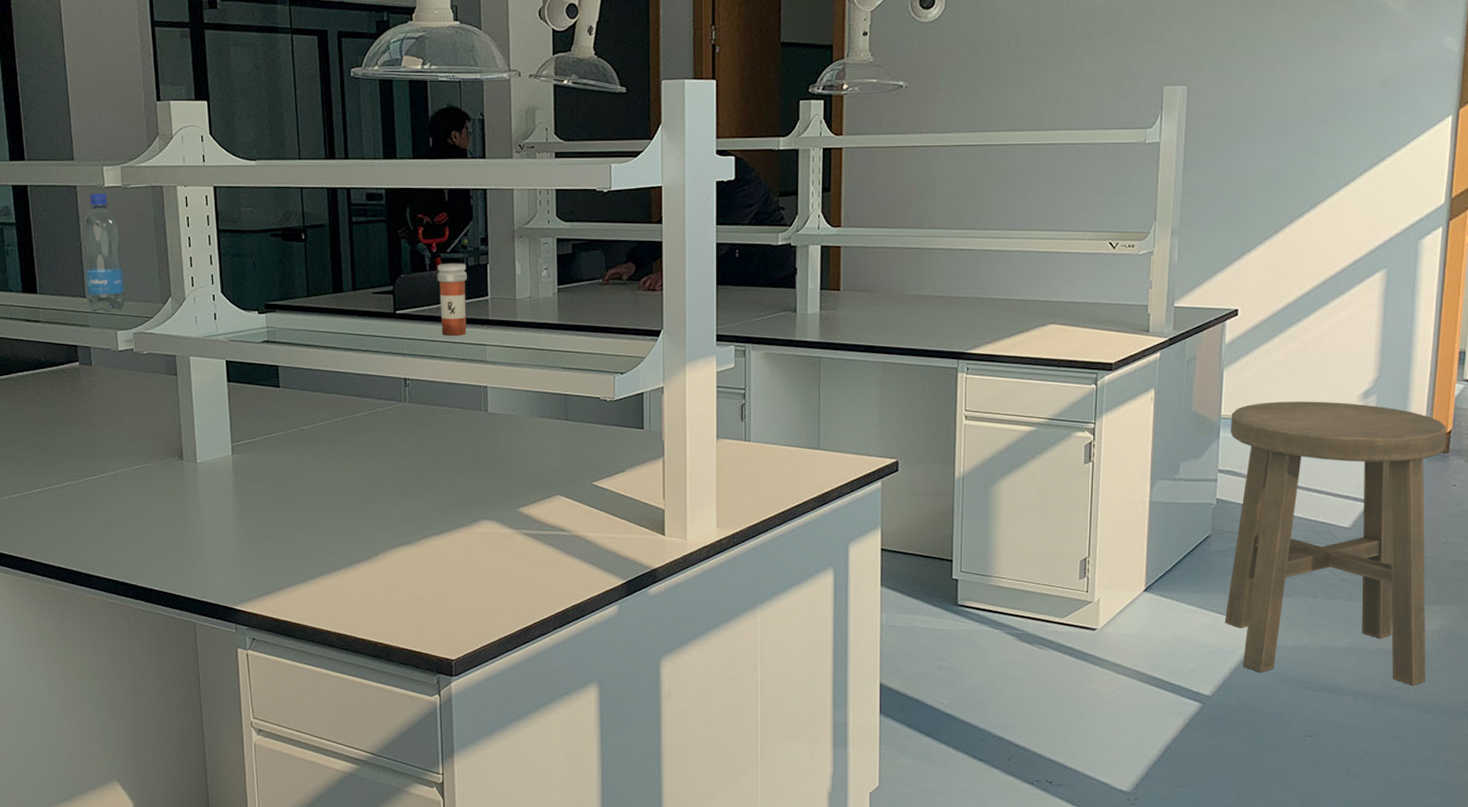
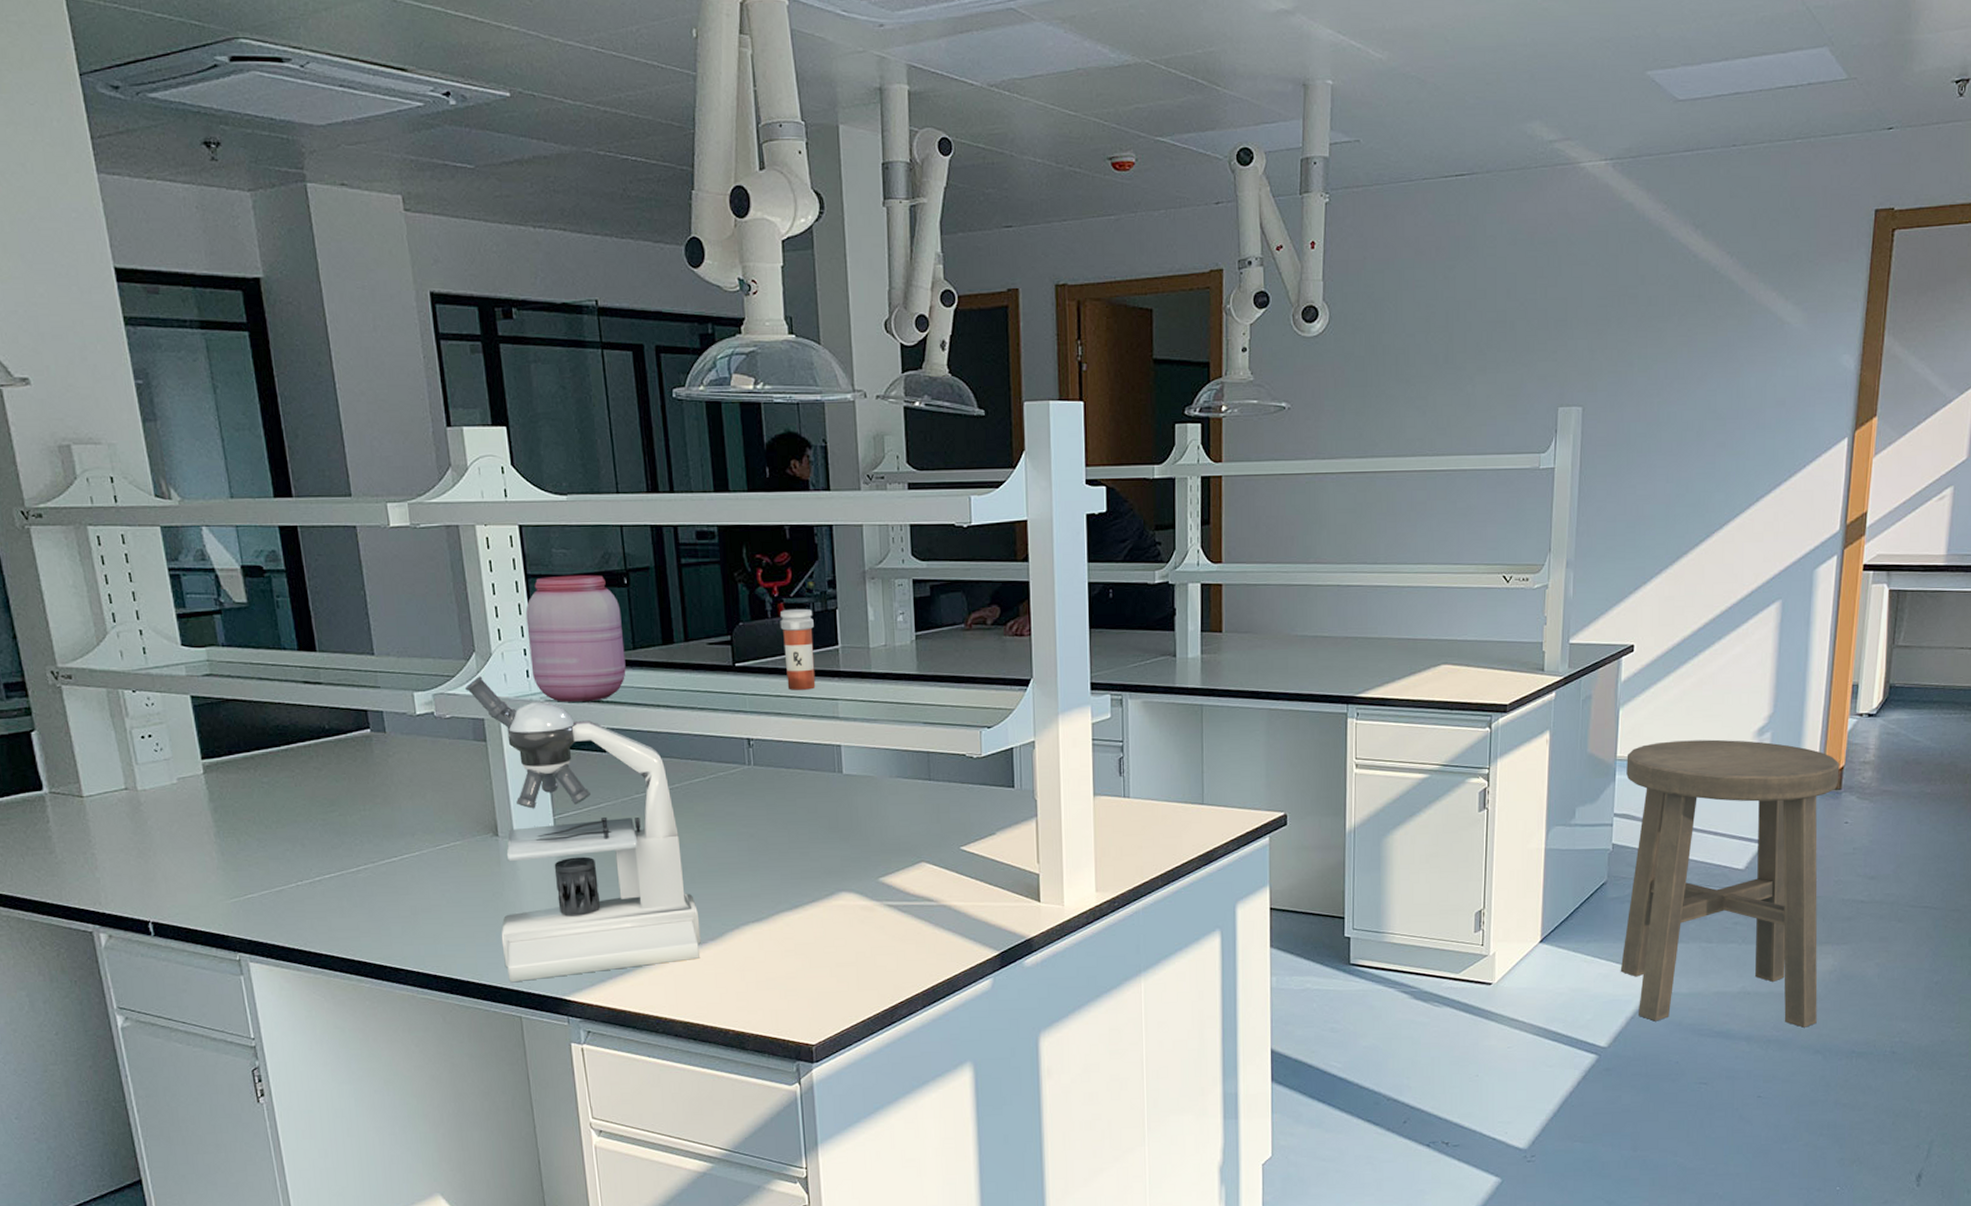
bottle: present [83,193,125,312] -> none [366,534,421,672]
microscope: none [161,318,356,592] -> present [465,676,701,983]
jar: none [216,230,300,342] -> present [525,574,626,702]

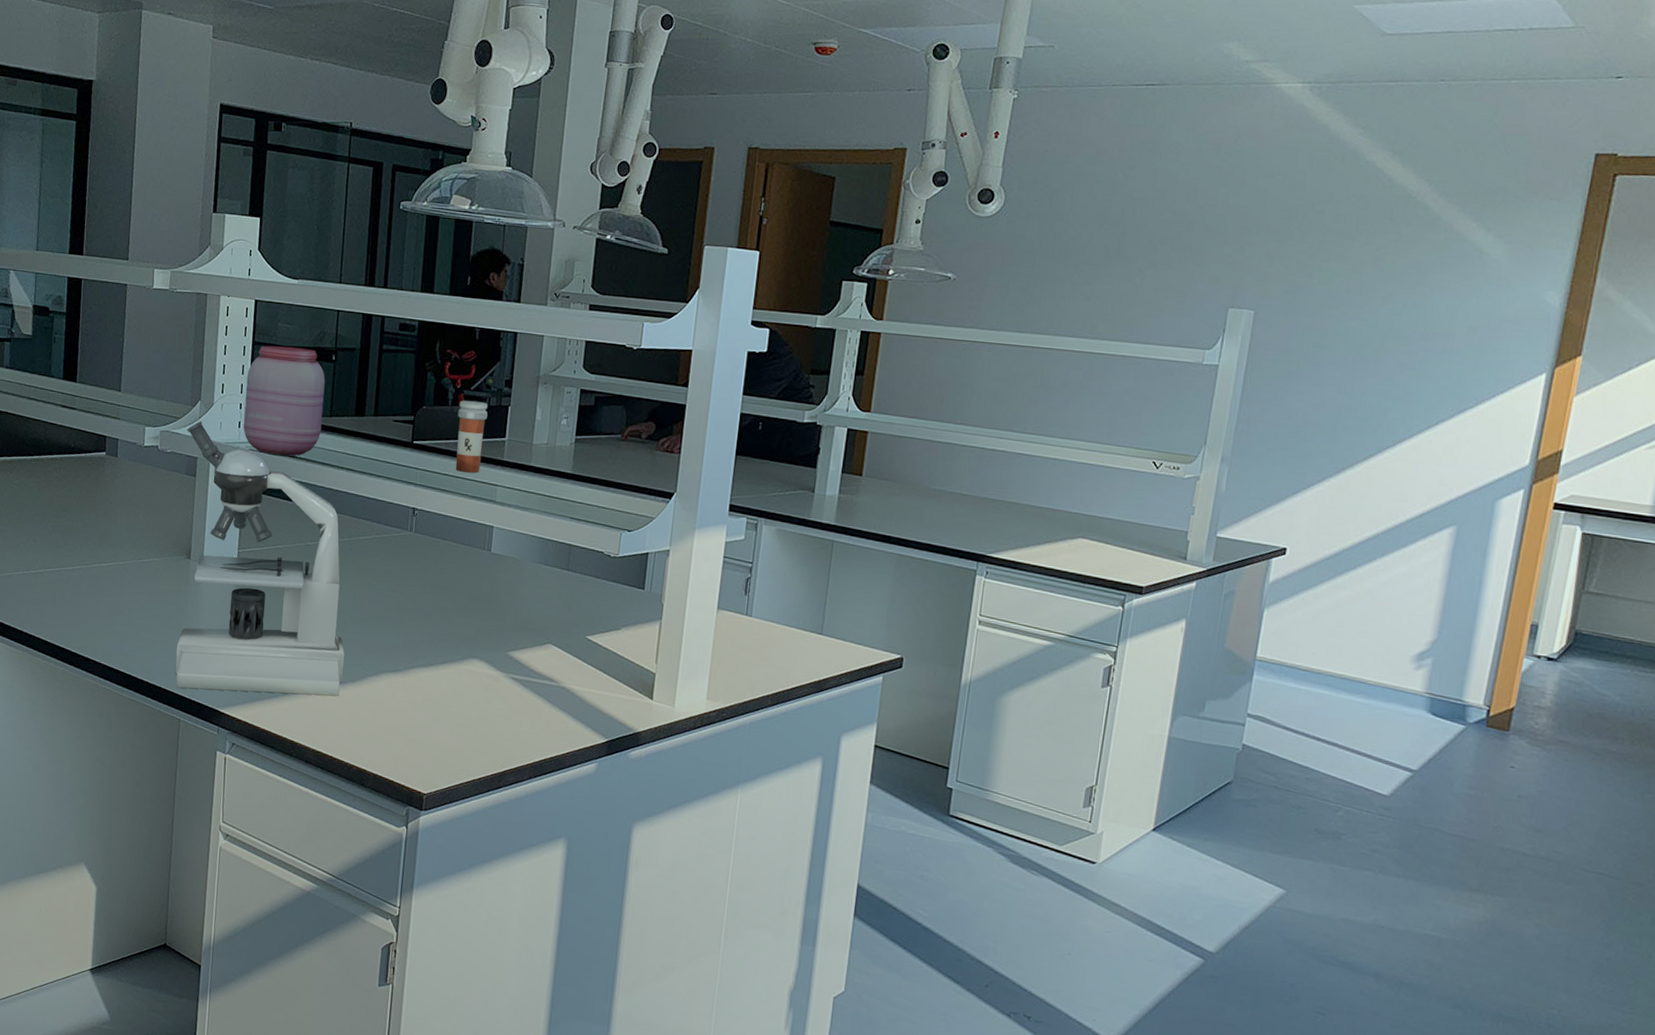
stool: present [1620,739,1840,1028] -> none [1237,649,1510,977]

